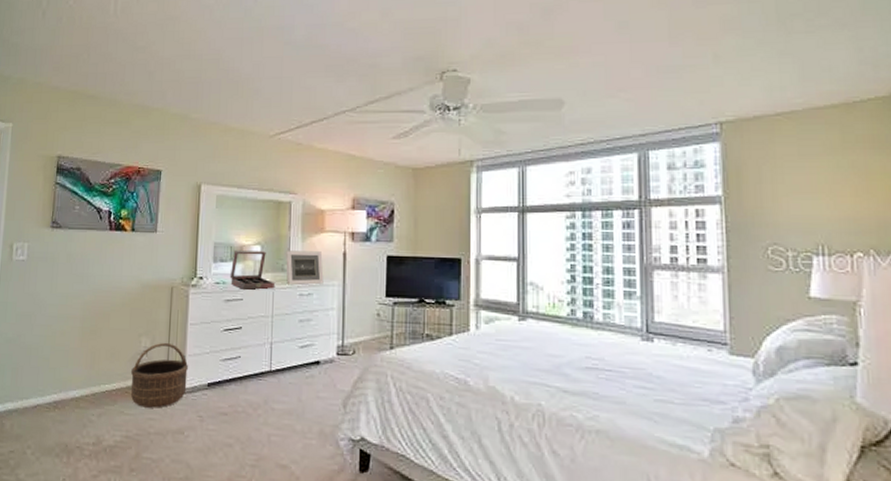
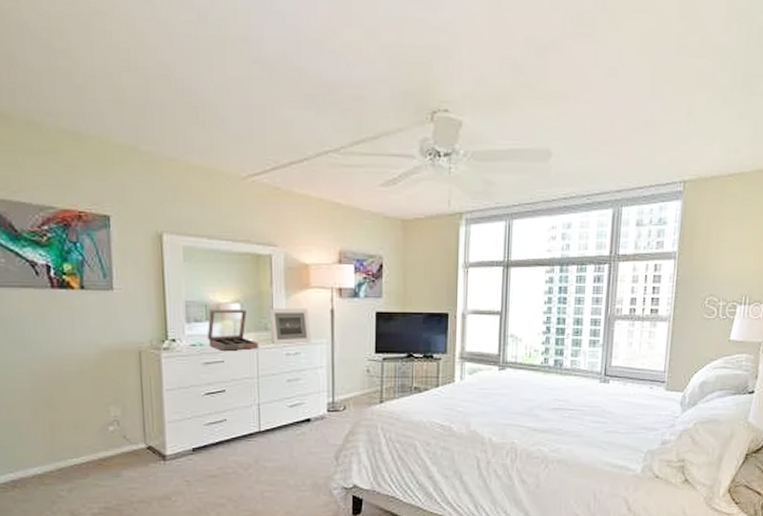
basket: present [131,342,188,408] -> none [102,410,168,478]

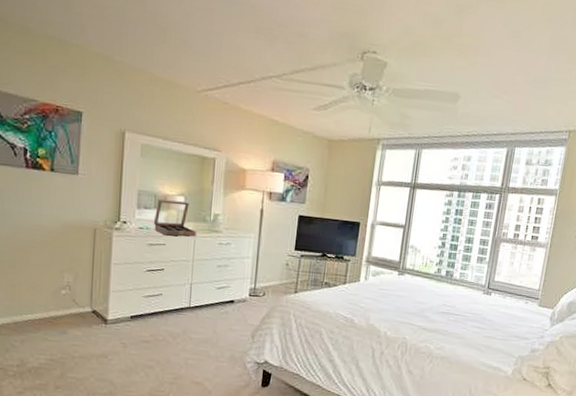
picture frame: present [269,308,311,345] -> none [207,203,242,236]

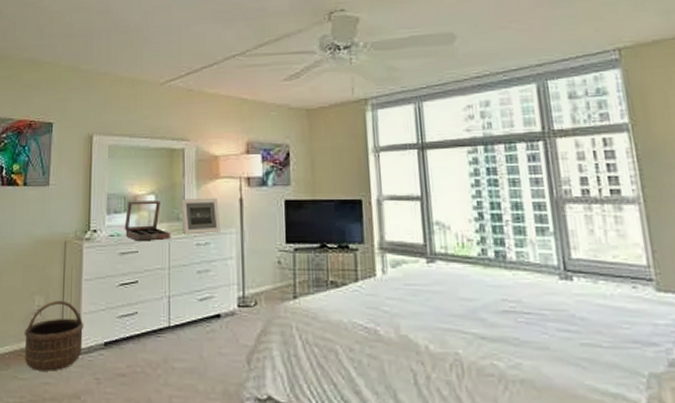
basket: none [54,278,111,336] -> present [25,300,83,372]
picture frame: none [207,203,242,236] -> present [181,198,221,235]

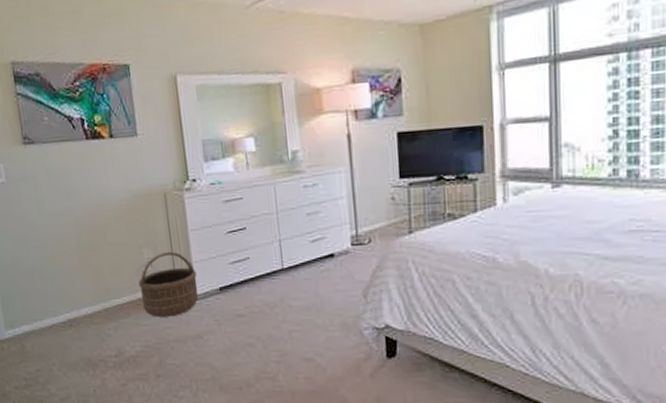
jewelry box: present [124,201,170,242] -> none [224,143,275,189]
picture frame: present [181,198,221,235] -> none [283,136,329,178]

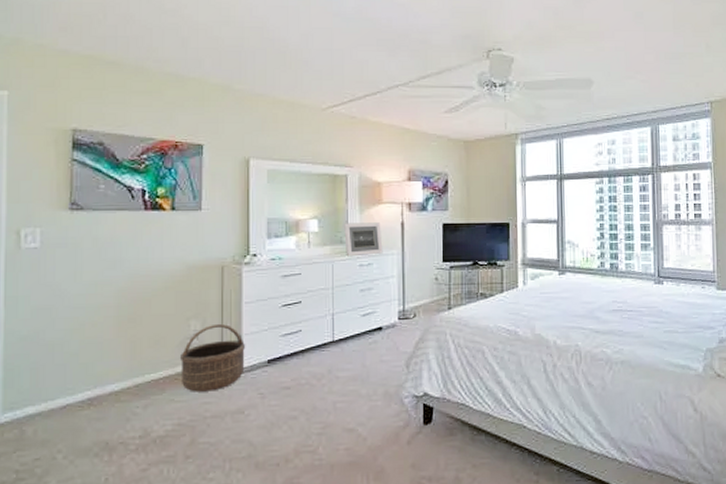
picture frame: none [283,136,329,178] -> present [344,222,383,257]

